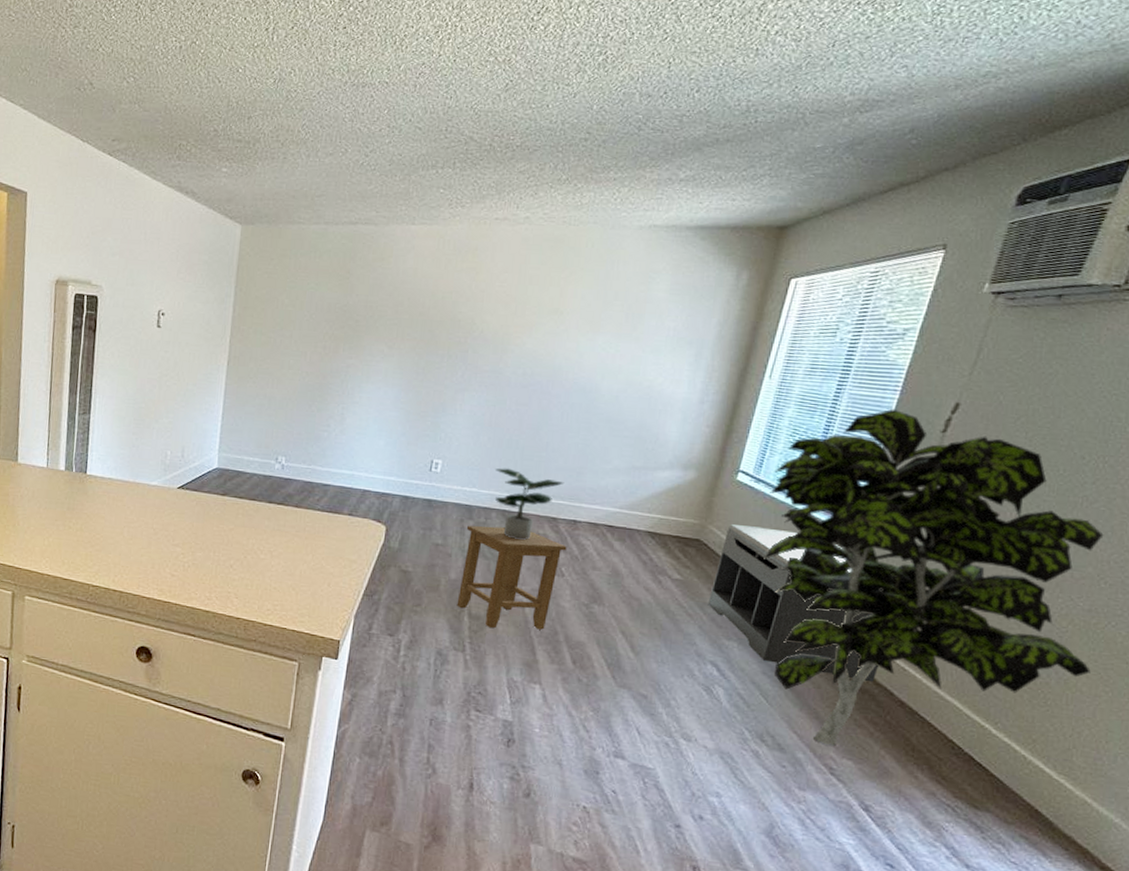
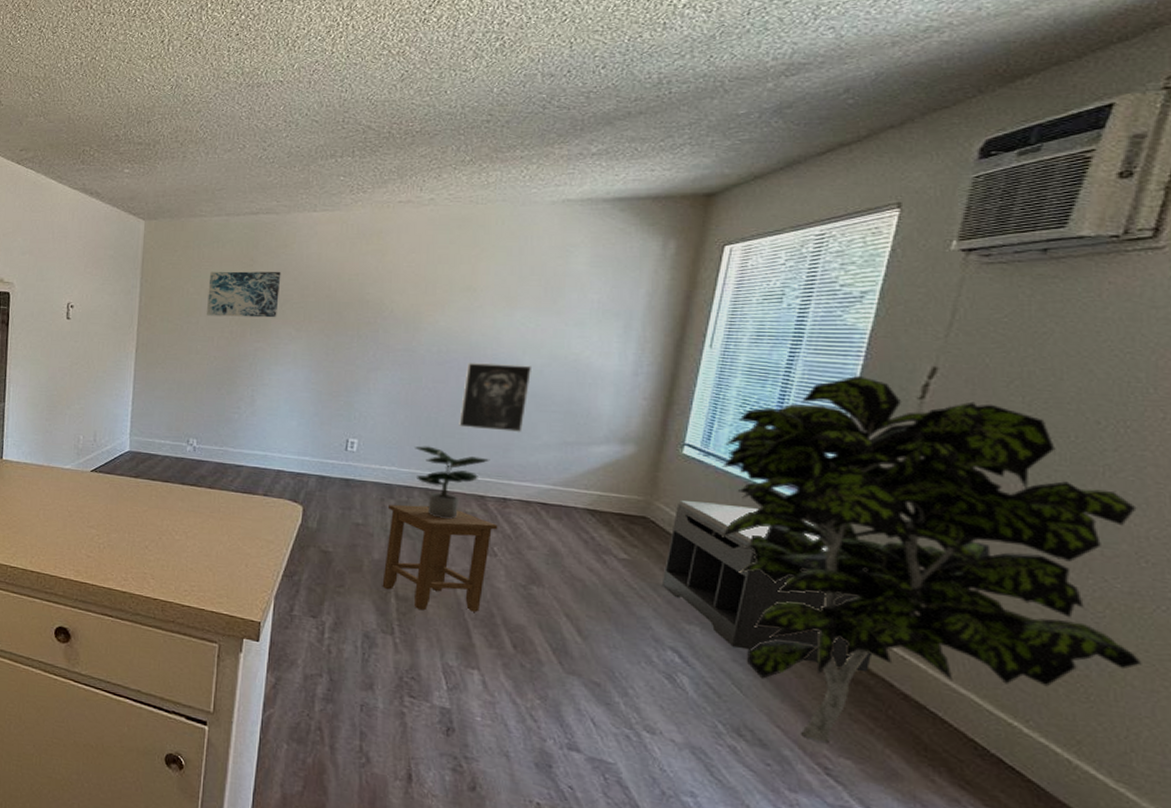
wall art: none [301,283,377,334] -> present [207,271,281,318]
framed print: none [538,385,608,457] -> present [459,362,531,433]

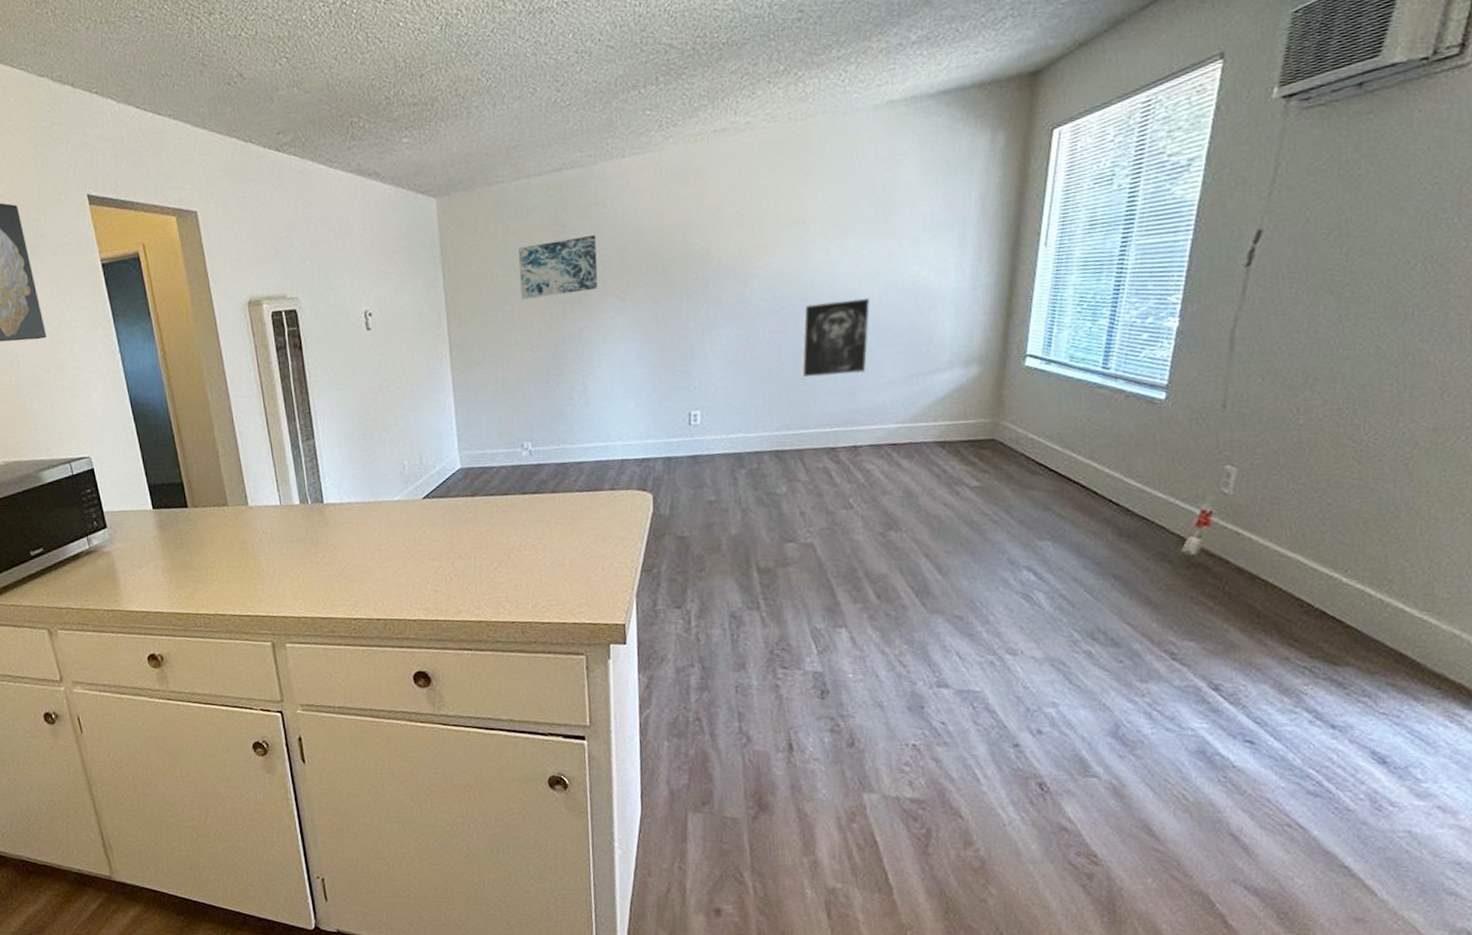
stool: present [382,505,498,612] -> none [739,467,851,579]
potted plant: present [413,446,490,519] -> none [758,404,837,479]
bench: present [661,499,871,673] -> none [1013,409,1209,555]
indoor plant: present [720,375,1142,743] -> none [1063,251,1443,630]

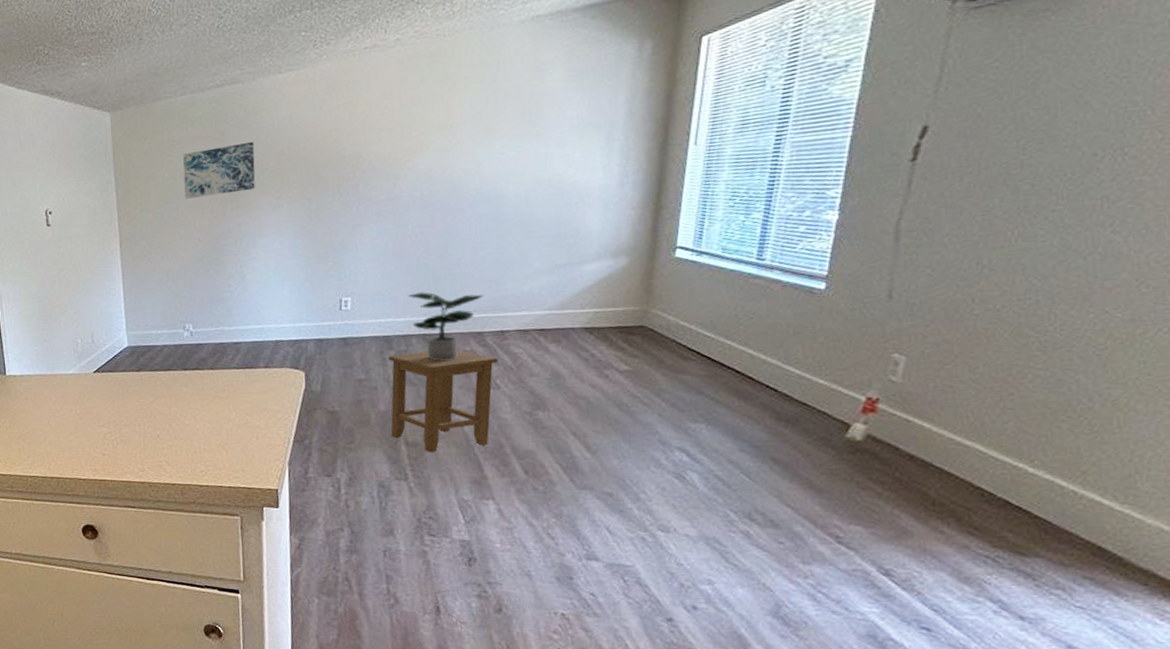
stool: none [739,467,851,579] -> present [387,350,498,453]
potted plant: none [758,404,837,479] -> present [407,292,484,361]
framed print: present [801,297,870,378] -> none [449,194,517,268]

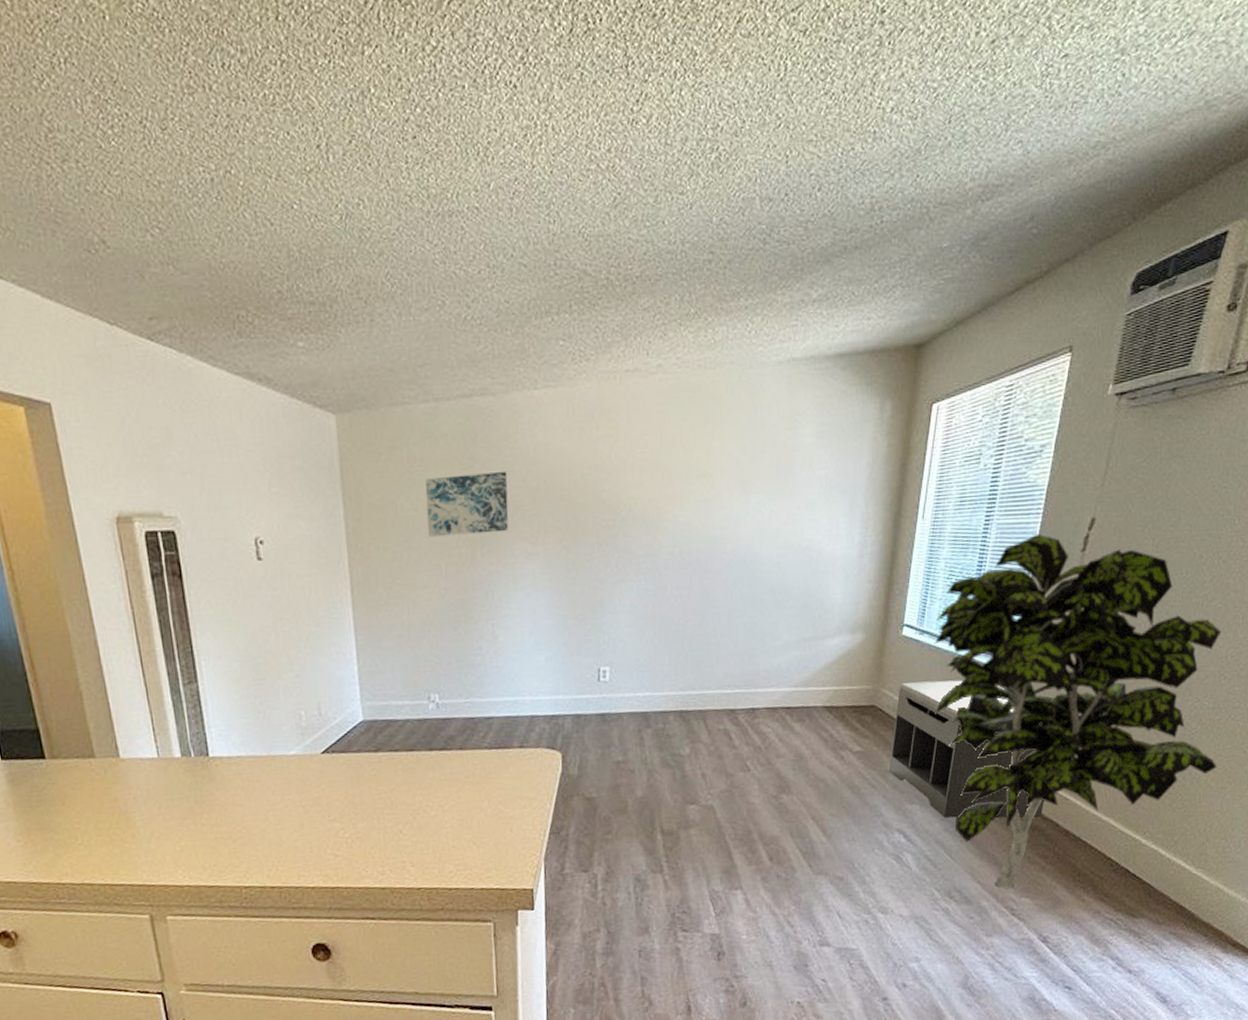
stool: present [387,350,498,453] -> none [645,728,749,842]
potted plant: present [407,292,484,361] -> none [665,663,738,741]
bench: none [664,298,876,441] -> present [888,680,1044,819]
indoor plant: none [716,147,1144,514] -> present [934,533,1222,888]

